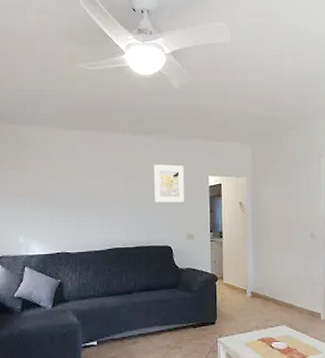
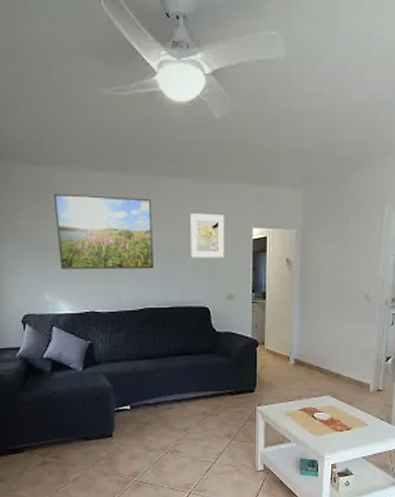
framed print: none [32,148,121,215] -> present [53,193,153,269]

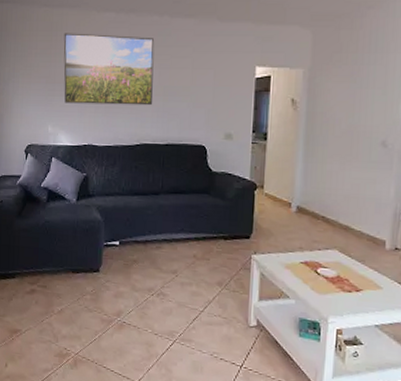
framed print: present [189,213,225,258] -> none [190,52,227,96]

